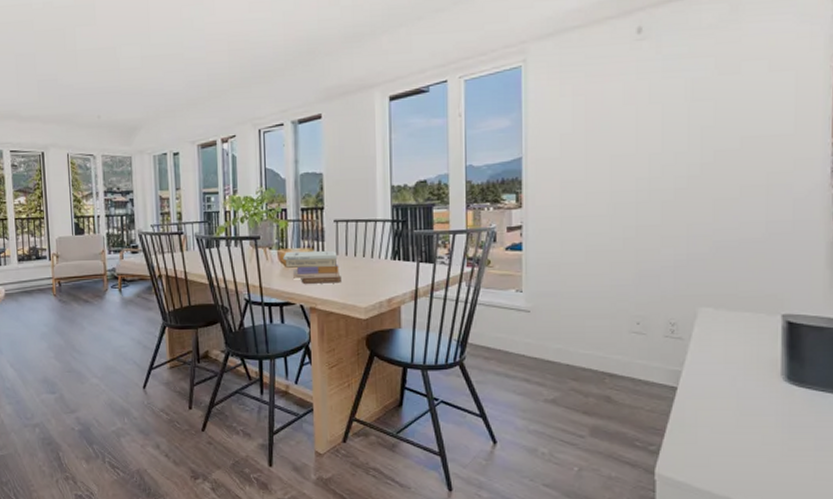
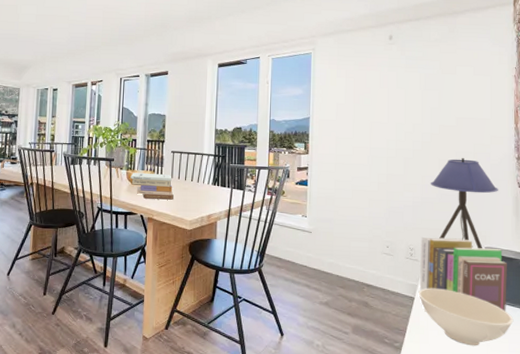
bowl: none [682,373,823,446] -> present [418,288,514,346]
books: none [684,305,815,399] -> present [419,237,507,312]
table lamp: none [700,194,806,318] -> present [430,158,499,249]

